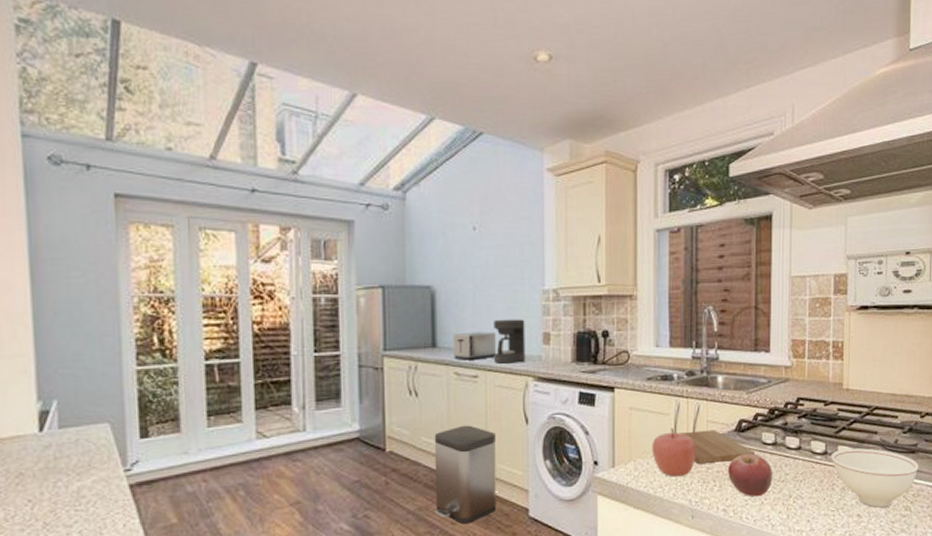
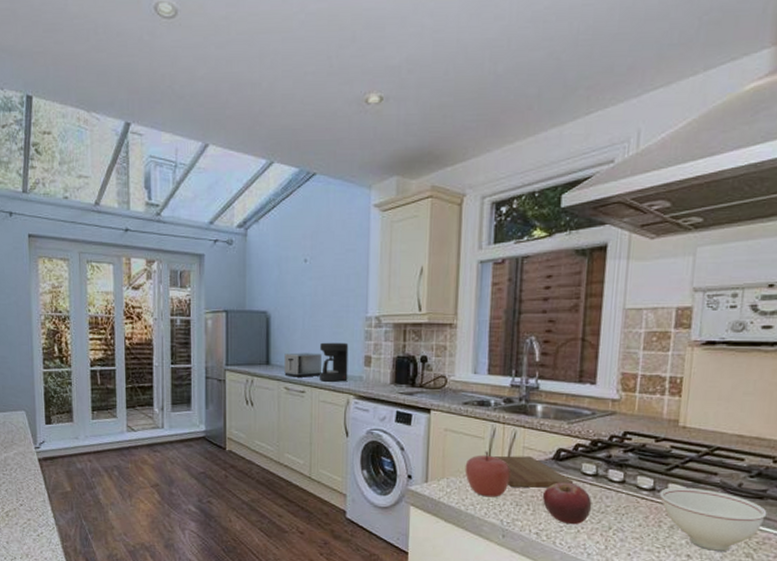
pedal bin: present [434,425,496,524] -> none [264,433,319,517]

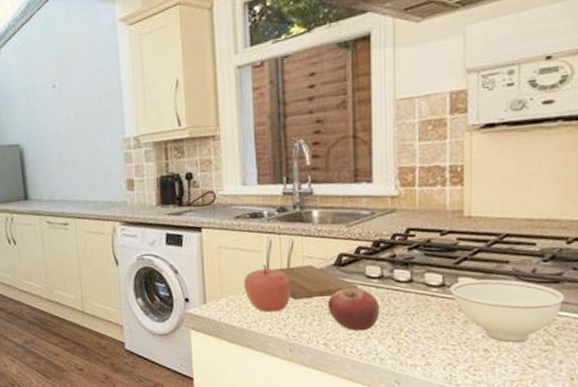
toaster: present [284,352,322,377] -> none [42,181,83,210]
coffee maker: present [320,342,349,382] -> none [79,168,112,211]

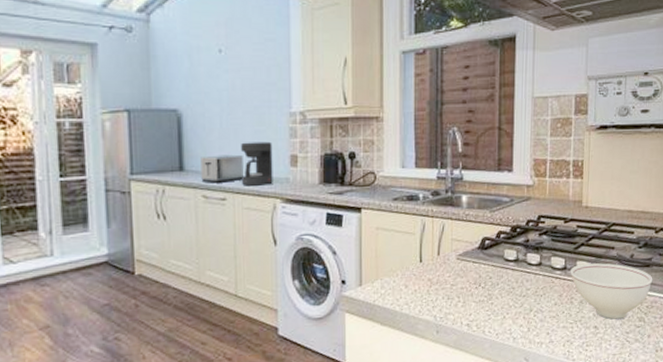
toaster: none [42,181,83,210] -> present [200,154,244,183]
coffee maker: none [79,168,112,211] -> present [241,141,273,186]
fruit: present [243,264,292,312] -> none [398,247,441,294]
cutting board: present [273,265,358,299] -> none [425,248,497,281]
fruit: present [327,287,380,331] -> none [471,270,515,312]

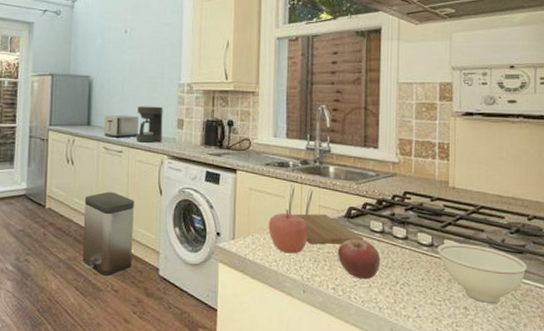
pedal bin: none [183,247,246,344] -> present [80,191,134,275]
fruit: none [398,247,441,294] -> present [268,209,308,254]
cutting board: none [425,248,497,281] -> present [294,213,363,244]
fruit: none [471,270,515,312] -> present [337,238,381,280]

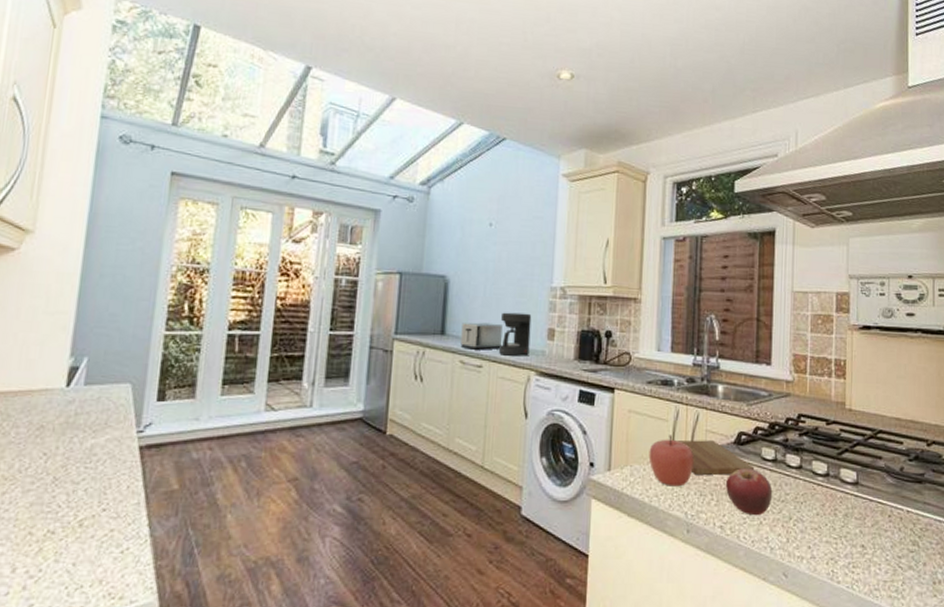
pedal bin: present [80,191,134,275] -> none [427,414,494,516]
bowl: present [437,242,527,303] -> none [833,471,926,540]

